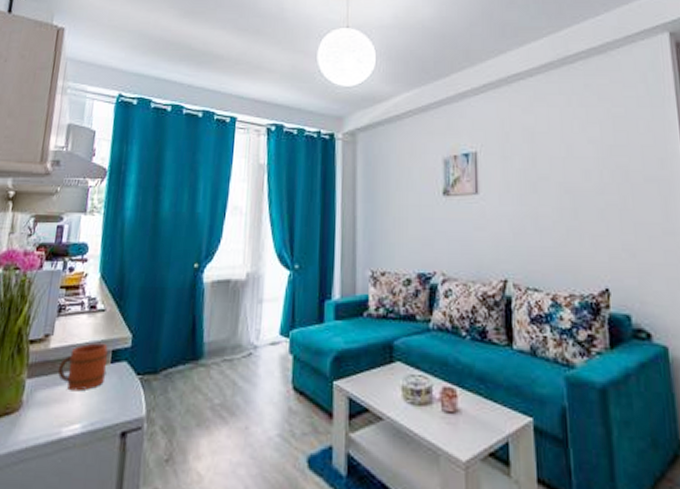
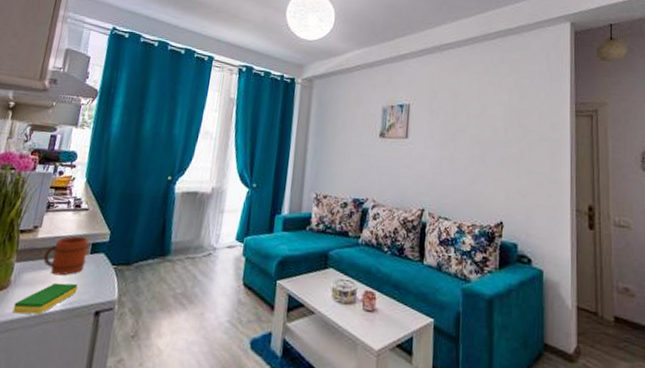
dish sponge: none [27,400,99,441] -> present [12,282,78,315]

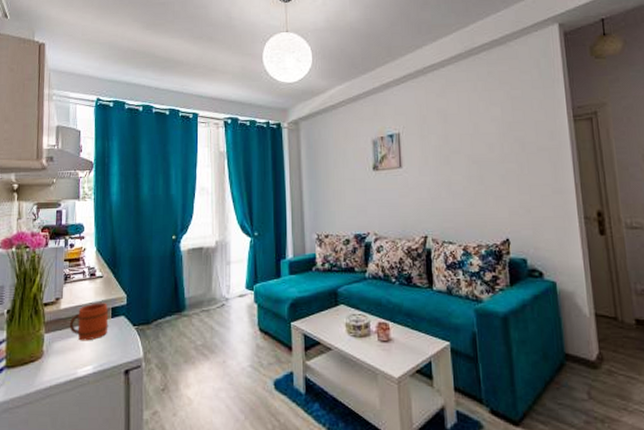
dish sponge: present [12,282,78,315] -> none [50,348,105,380]

